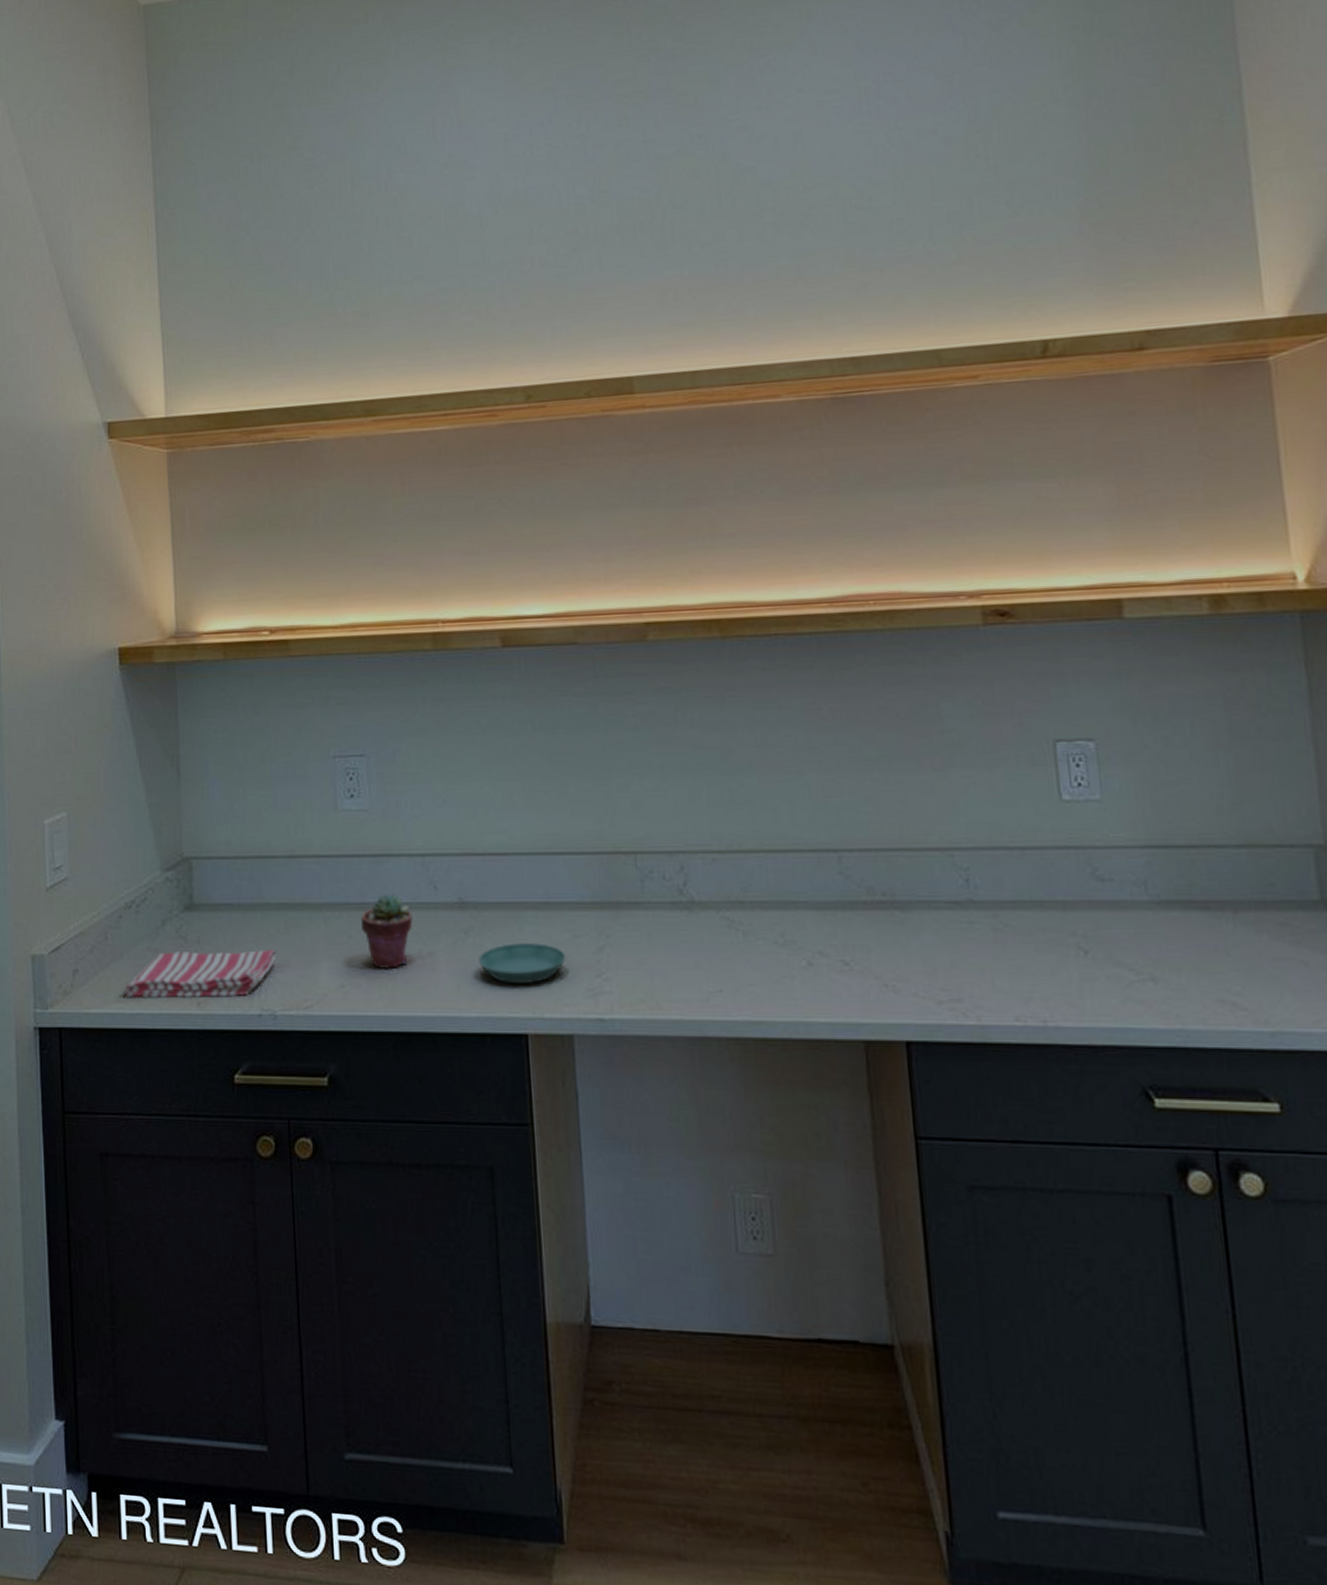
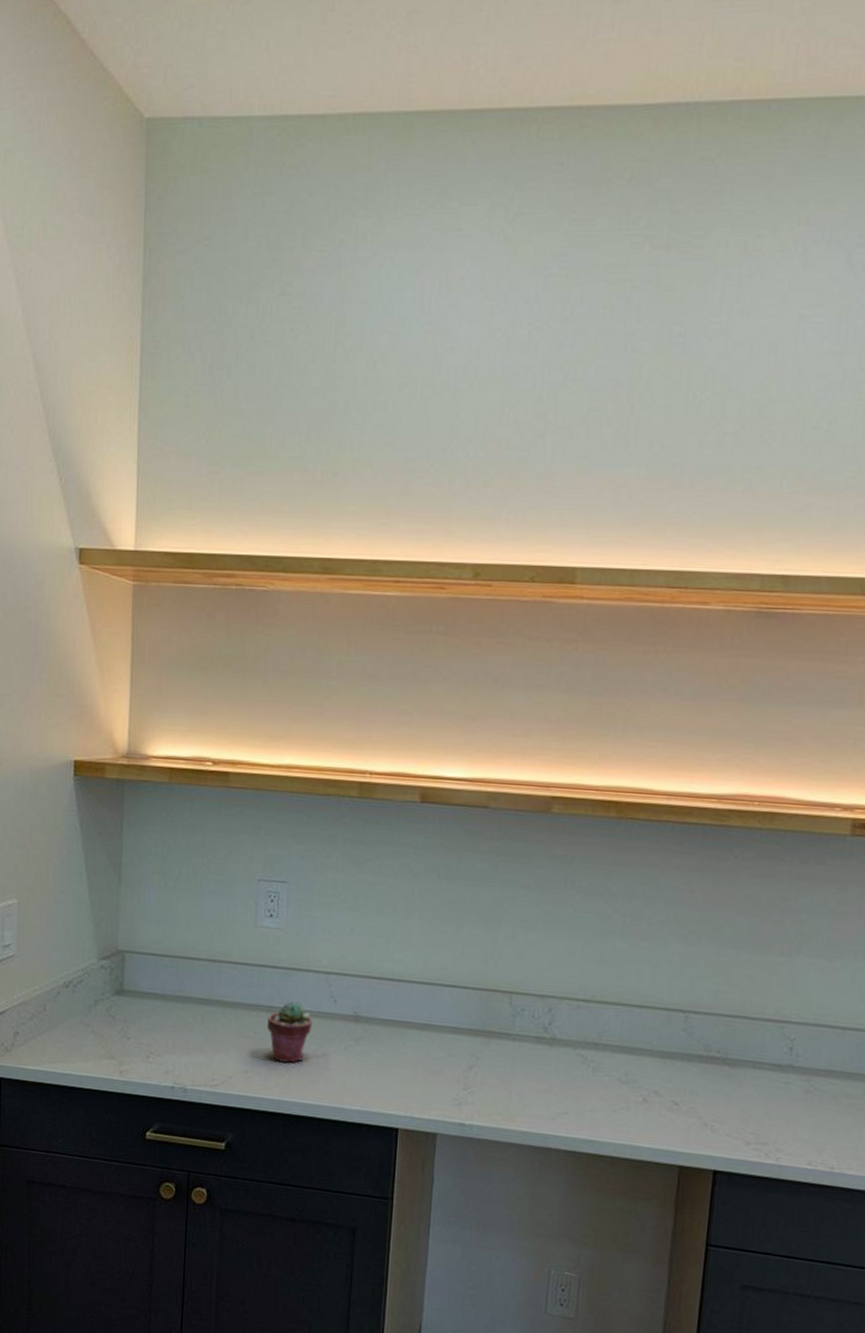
dish towel: present [122,948,277,999] -> none [56,1027,192,1071]
saucer: present [478,943,566,985] -> none [364,1054,440,1089]

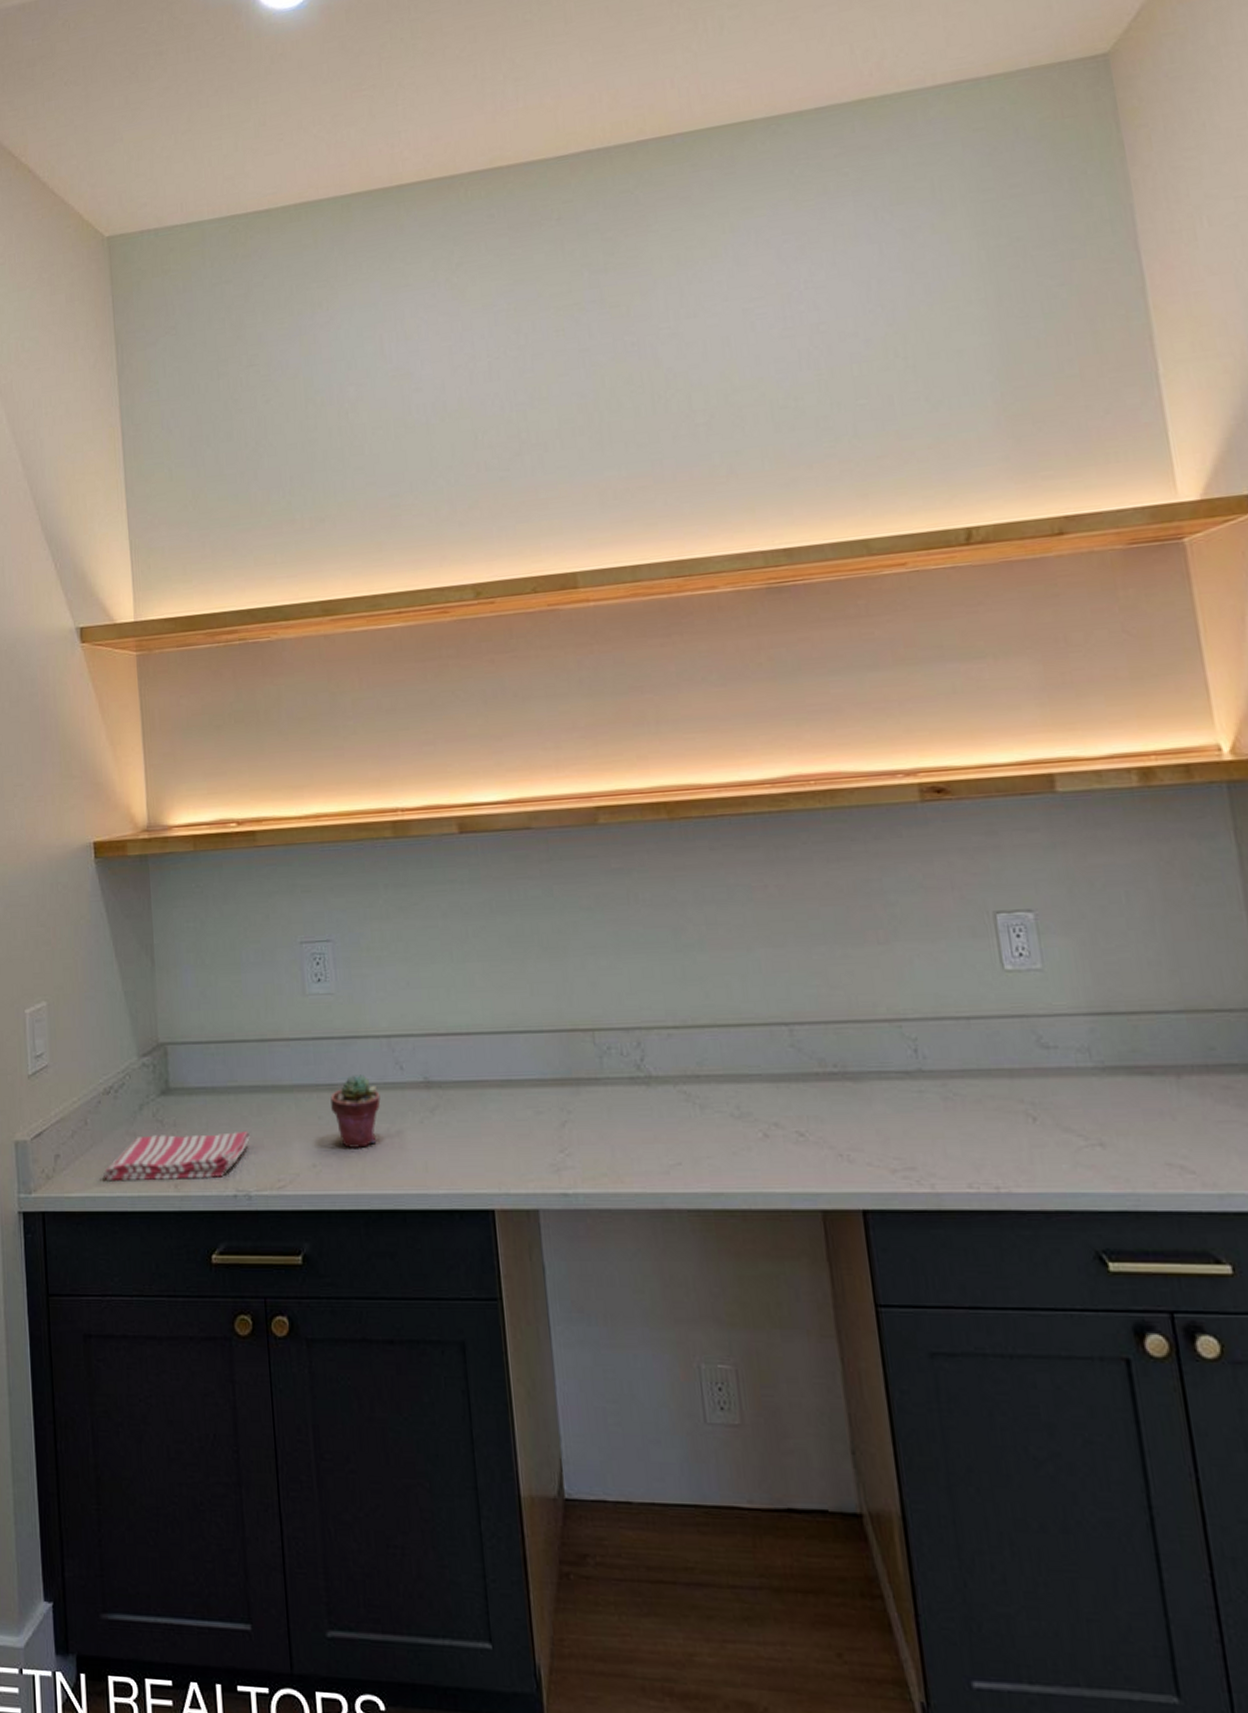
dish towel: none [56,1027,192,1071] -> present [102,1130,250,1182]

